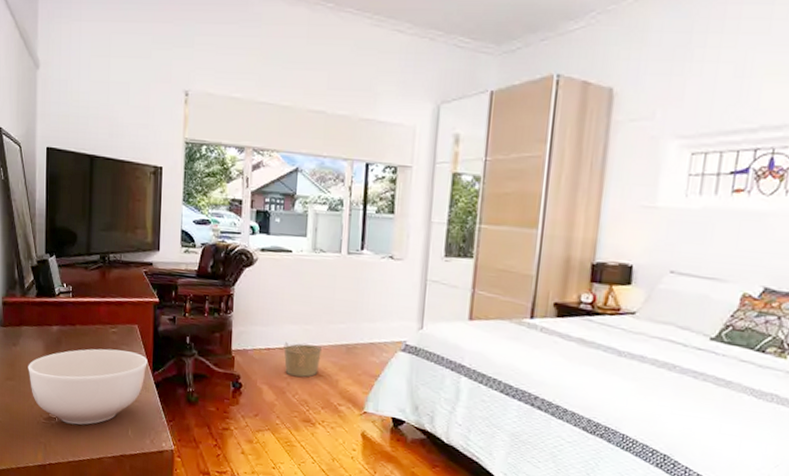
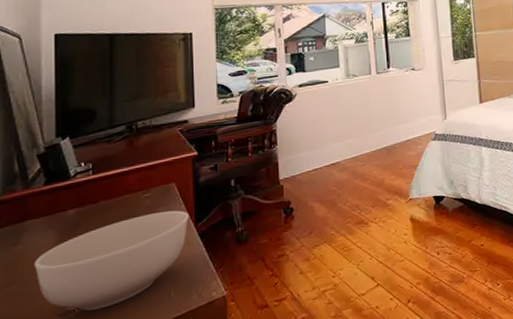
basket: present [284,341,321,378] -> none [330,154,365,188]

